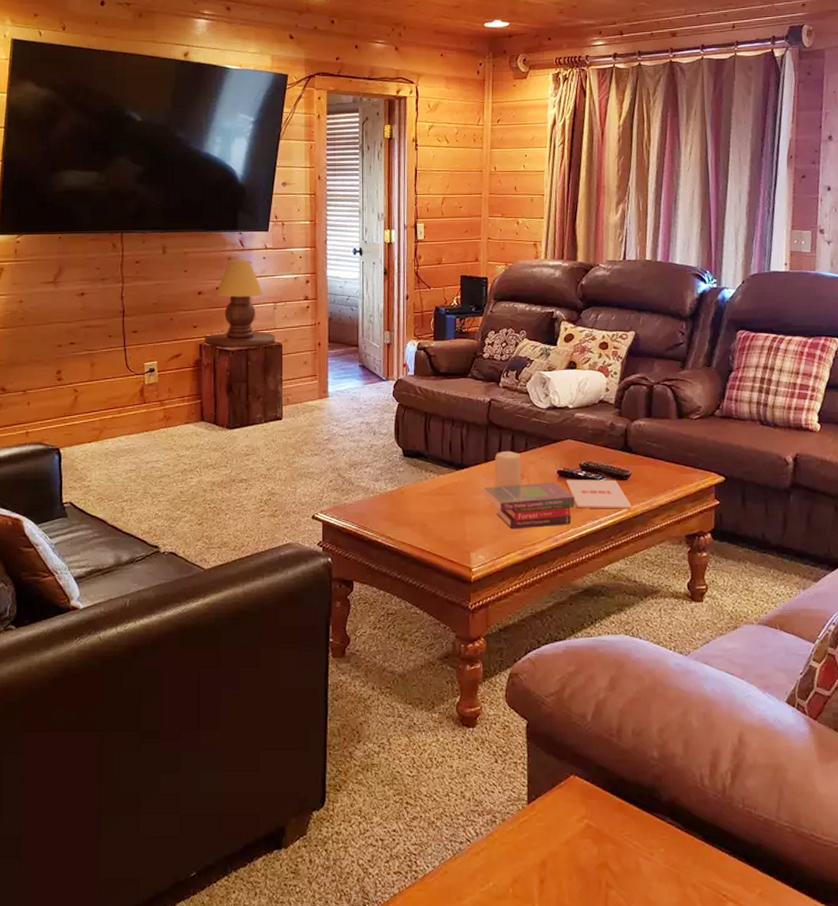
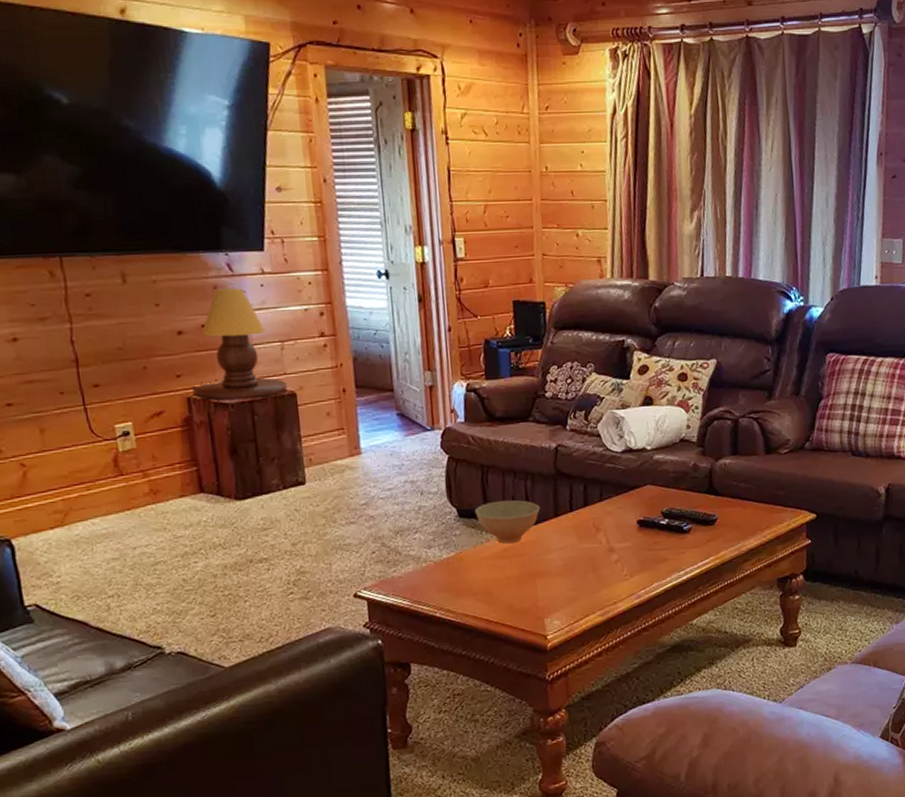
bowl: none [417,444,473,482] -> present [474,500,540,544]
books: present [483,481,575,530] -> none [555,533,658,589]
candle: present [494,450,522,488] -> none [565,502,598,545]
magazine: present [566,479,633,509] -> none [647,526,720,560]

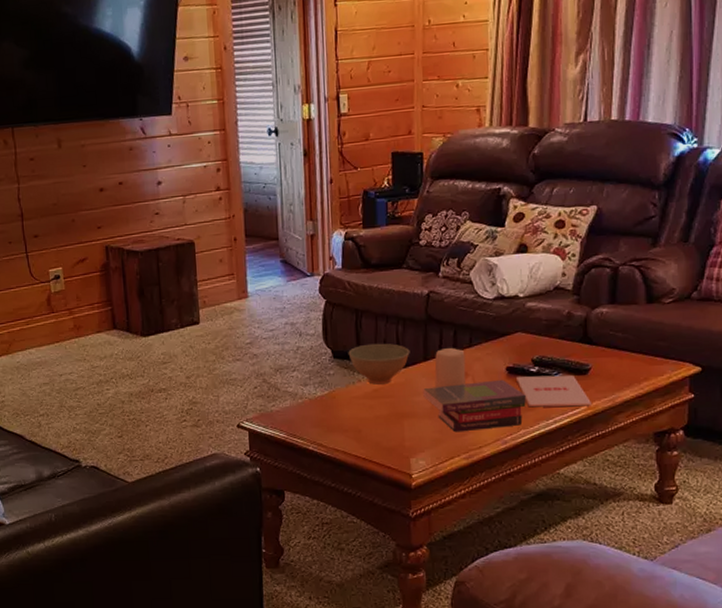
table lamp: present [192,288,287,401] -> none [110,149,187,249]
books: none [555,533,658,589] -> present [423,379,526,433]
candle: none [565,502,598,545] -> present [434,347,466,388]
magazine: none [647,526,720,560] -> present [516,375,593,408]

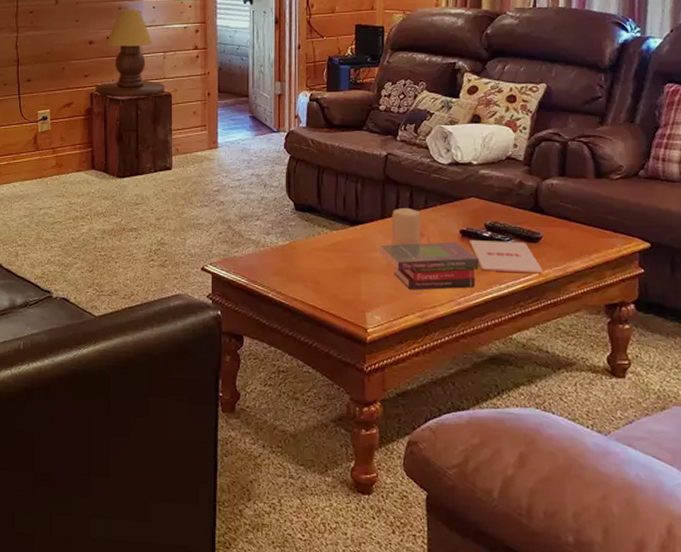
table lamp: none [110,149,187,249] -> present [95,9,165,97]
bowl: present [348,343,410,385] -> none [309,199,368,238]

